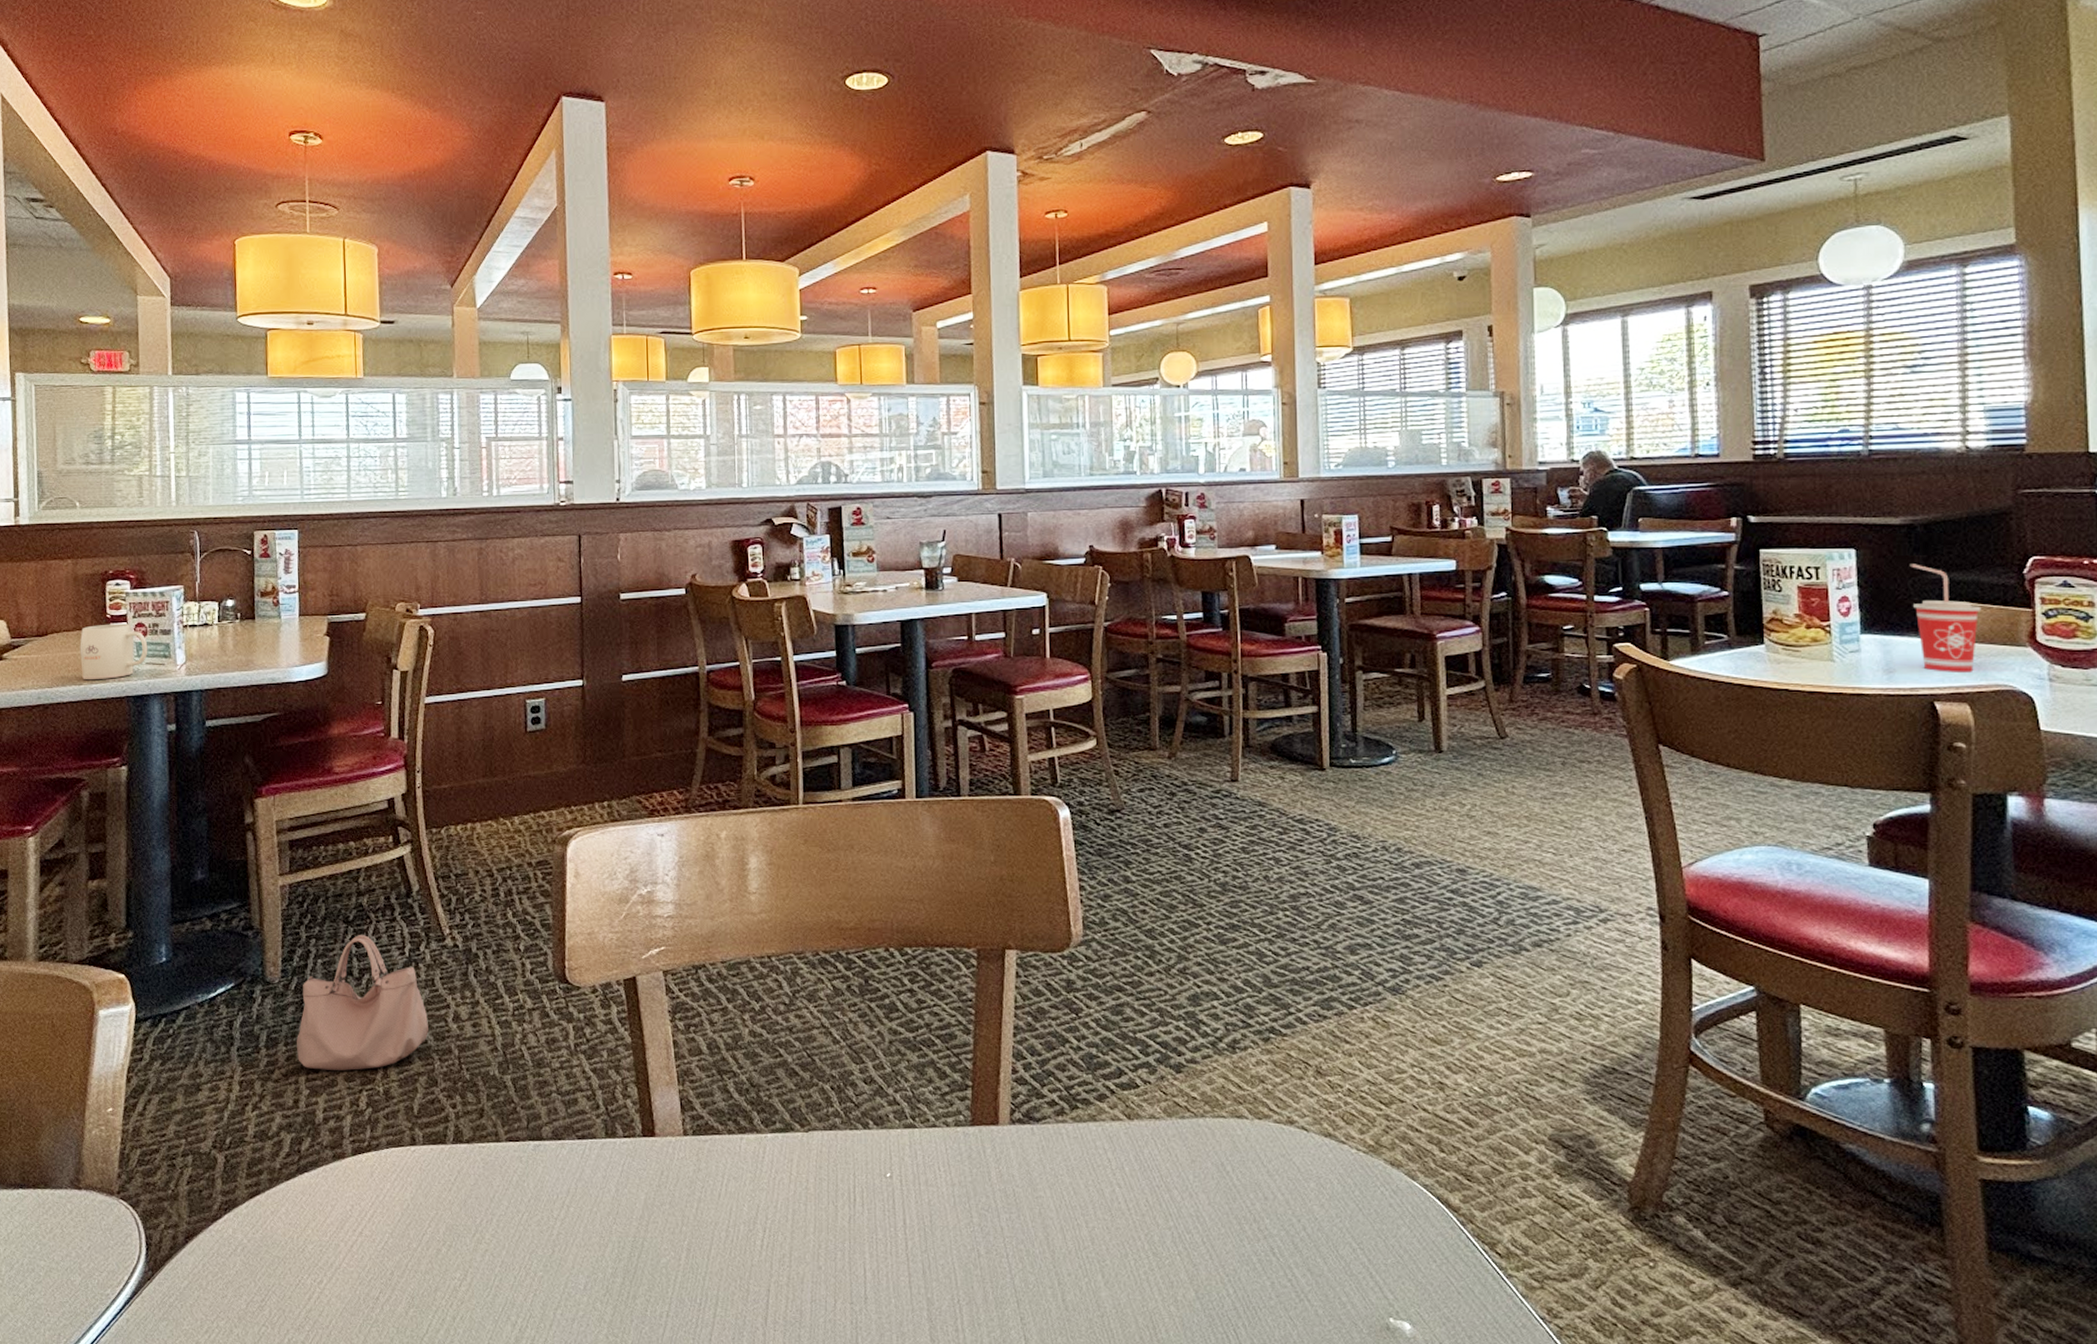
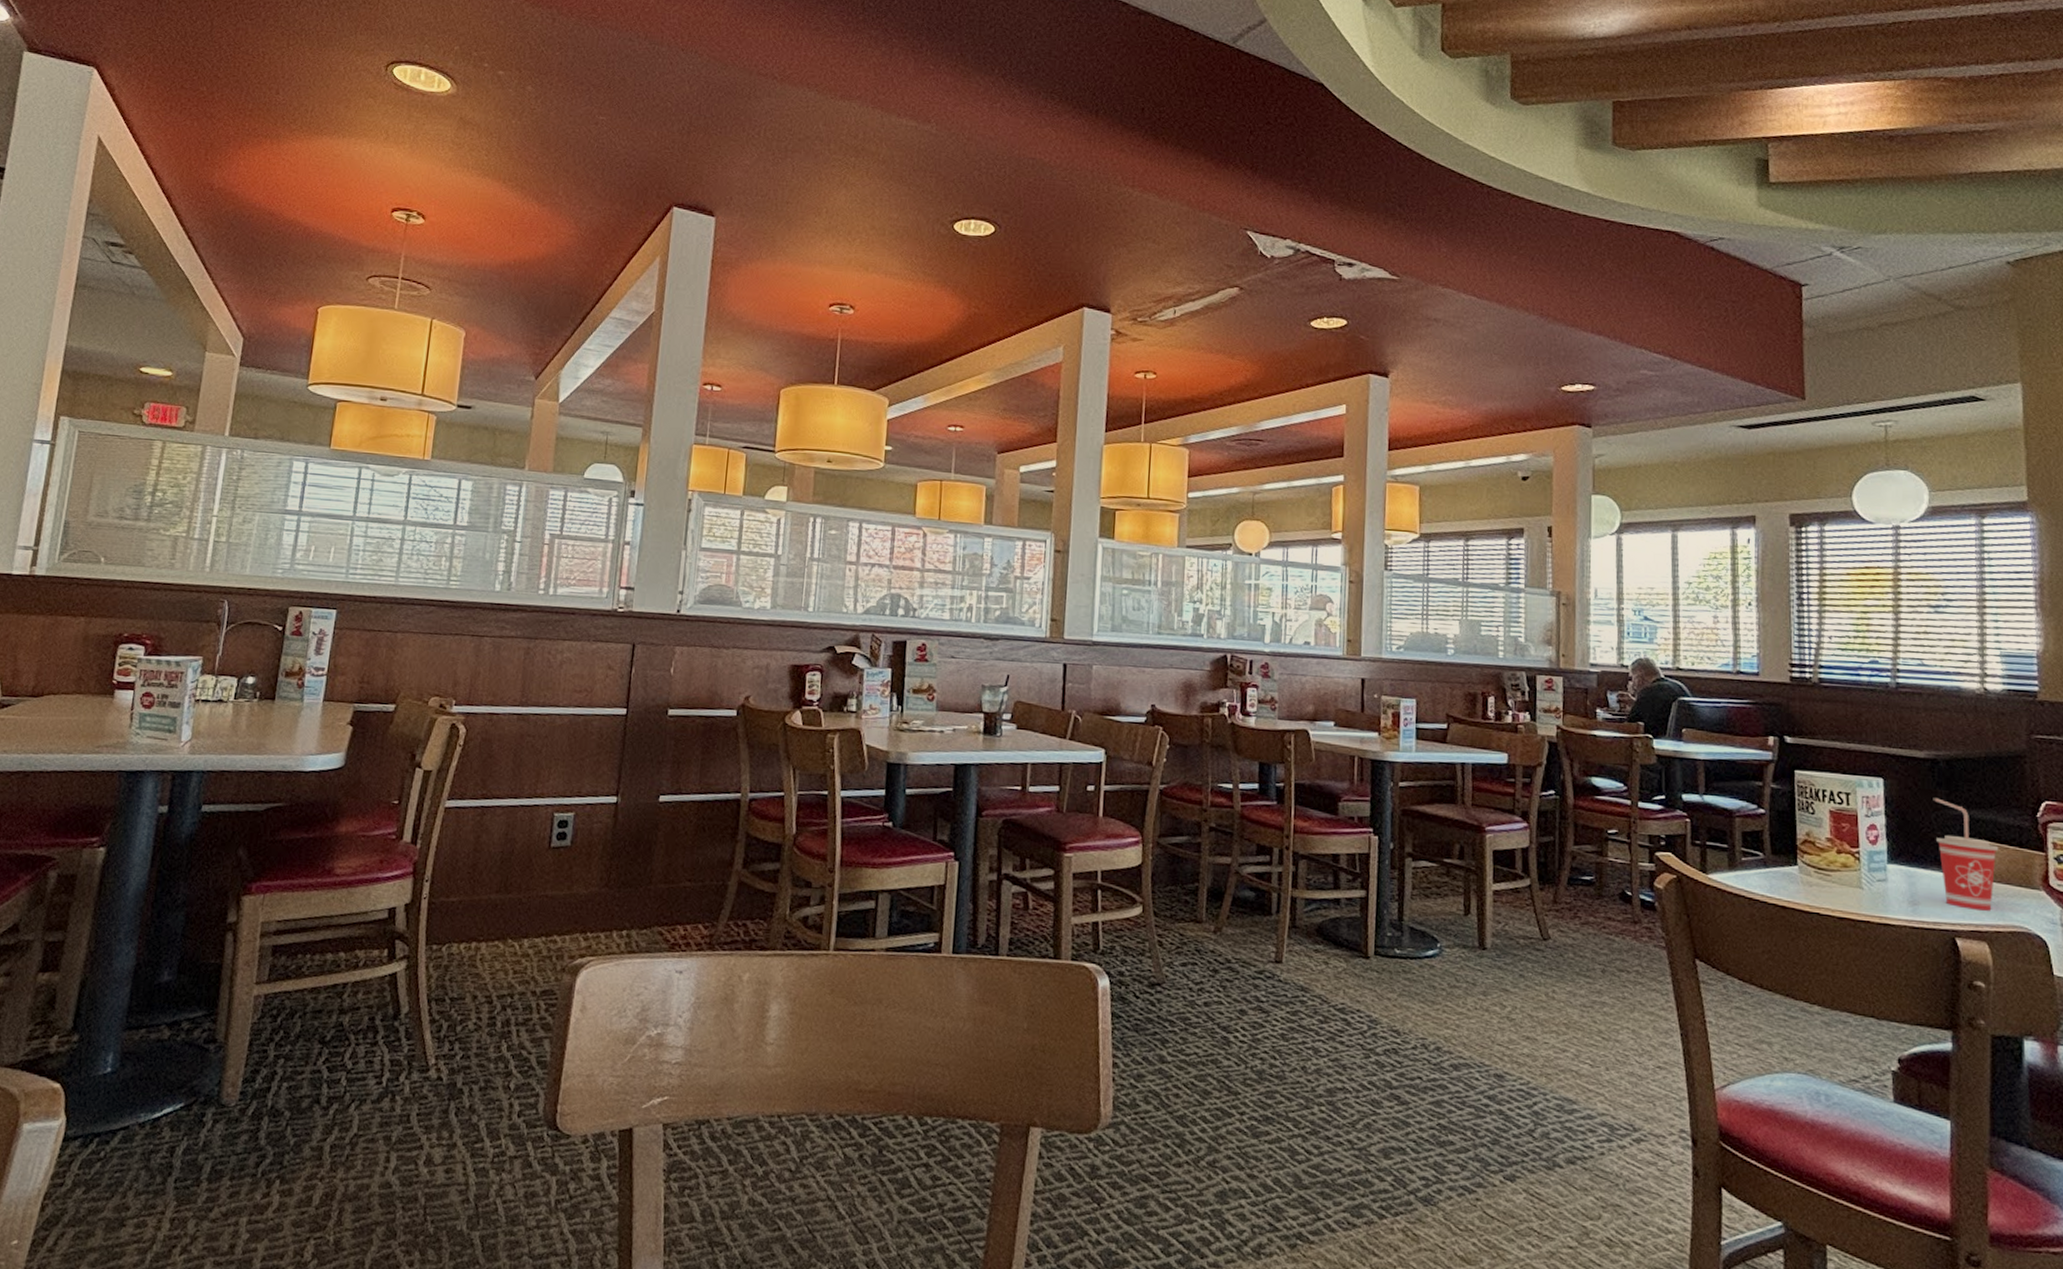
mug: present [79,623,148,680] -> none [73,690,153,750]
handbag: present [297,935,428,1071] -> none [242,1058,397,1214]

